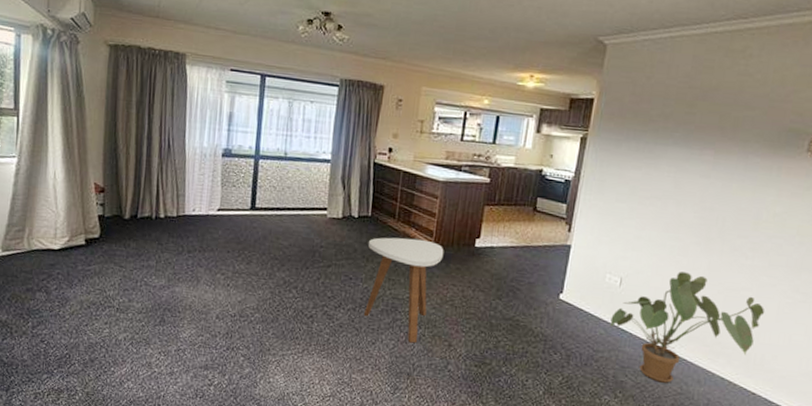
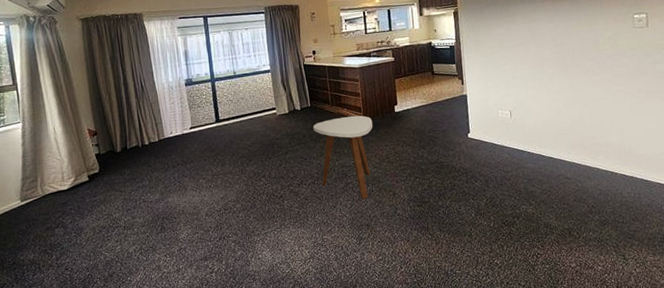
house plant: present [610,271,765,383] -> none [510,95,622,185]

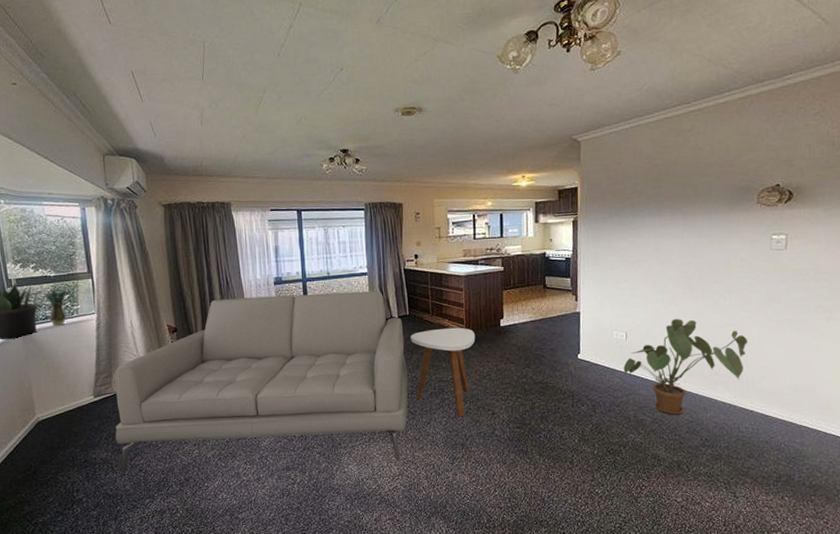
sofa: none [39,86,315,276] -> present [114,290,409,476]
house plant: none [510,95,622,185] -> present [623,319,748,415]

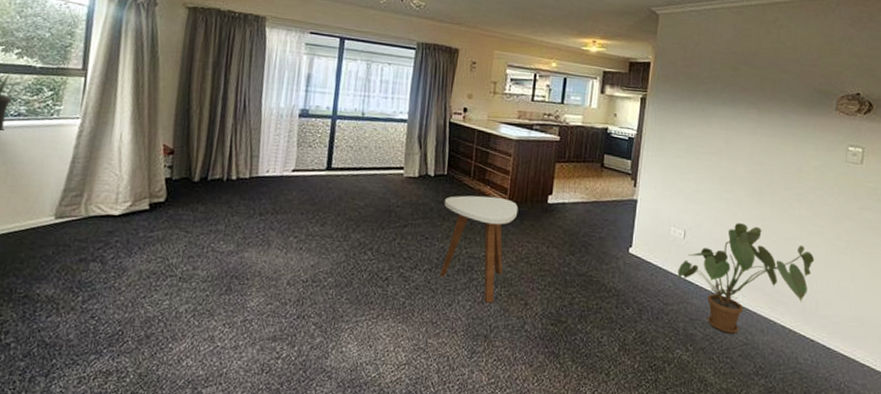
vase: present [46,289,67,326] -> none [23,82,52,126]
sofa: present [114,290,409,476] -> none [66,123,438,347]

